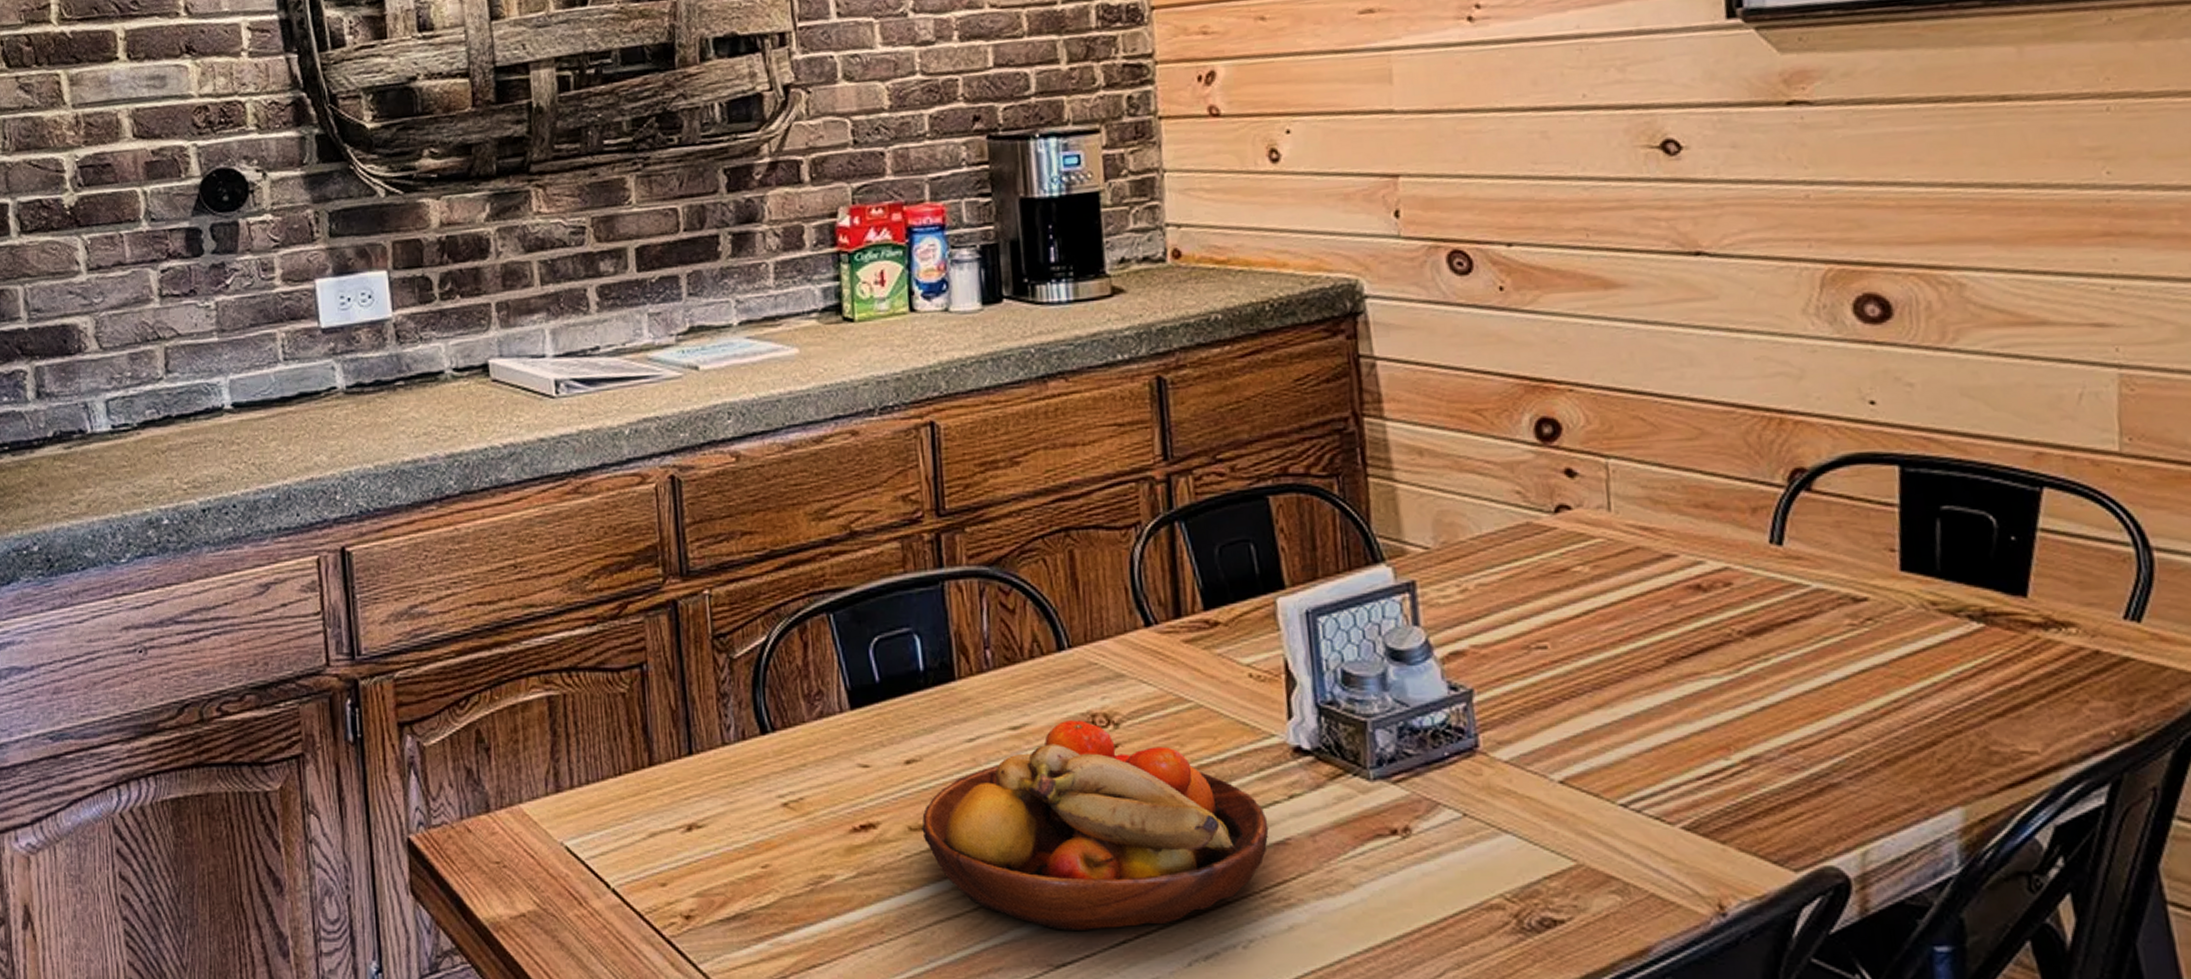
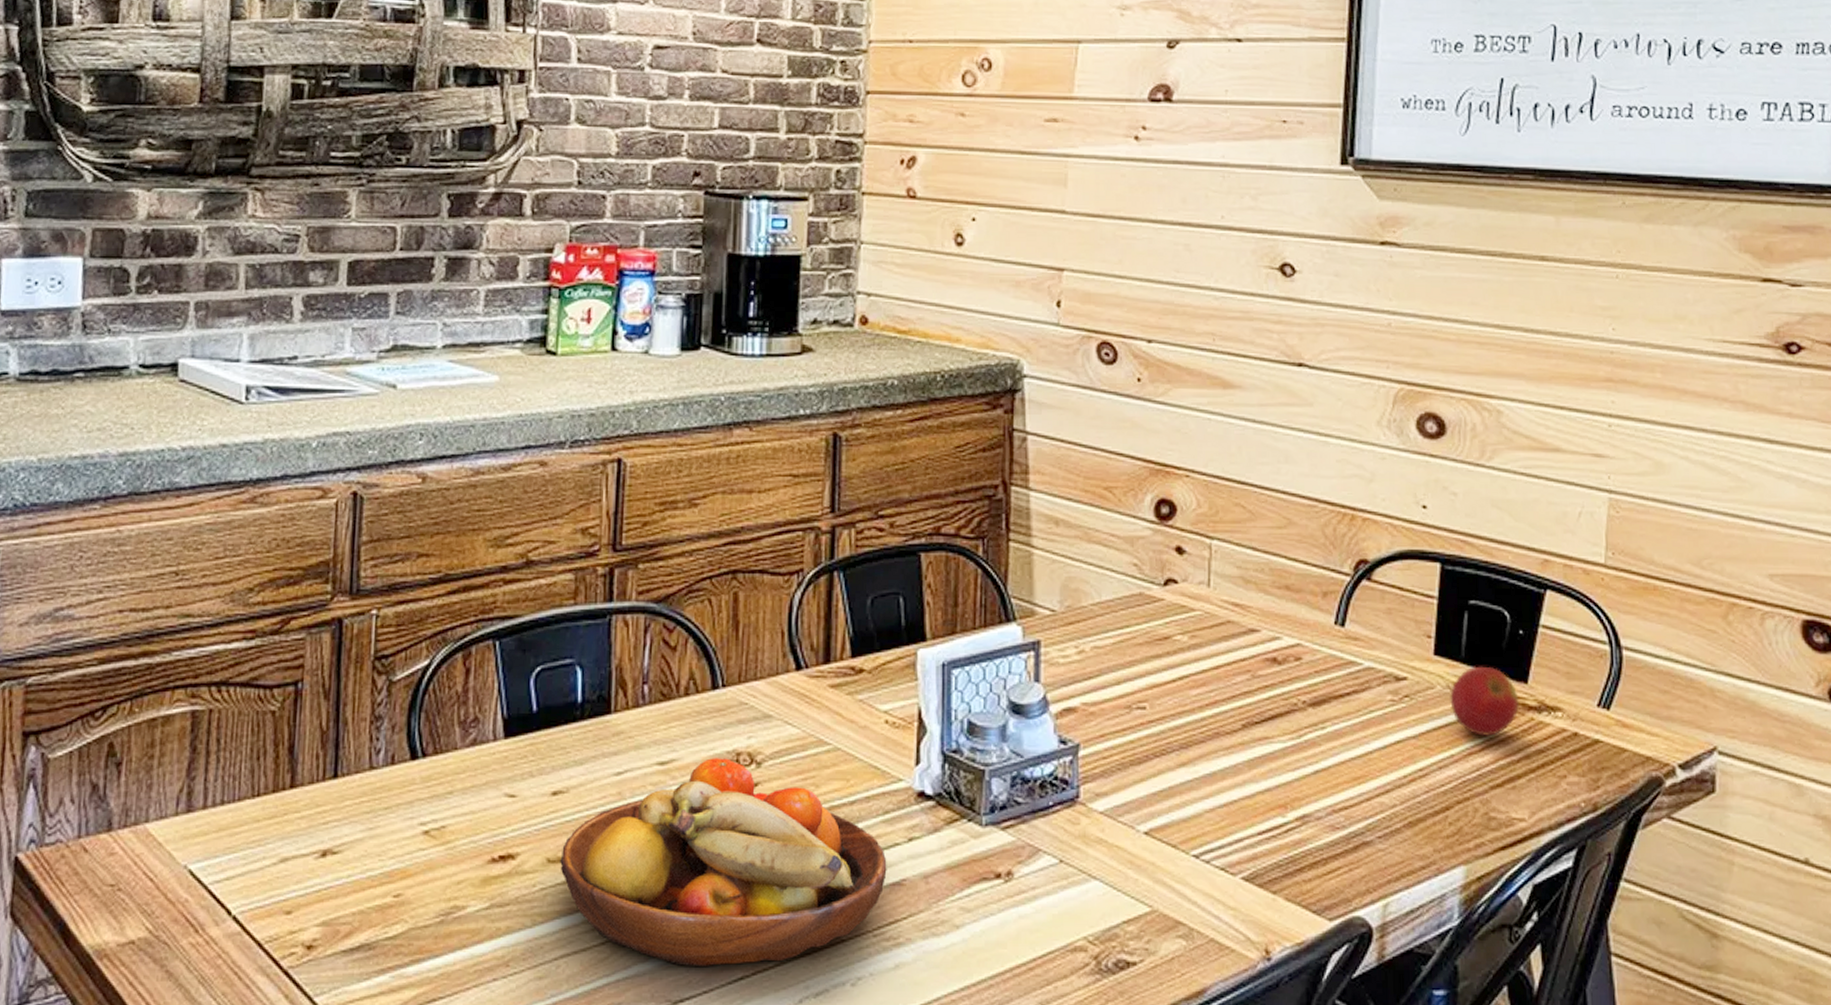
apple: none [1925,580,2019,660] -> present [1450,666,1519,736]

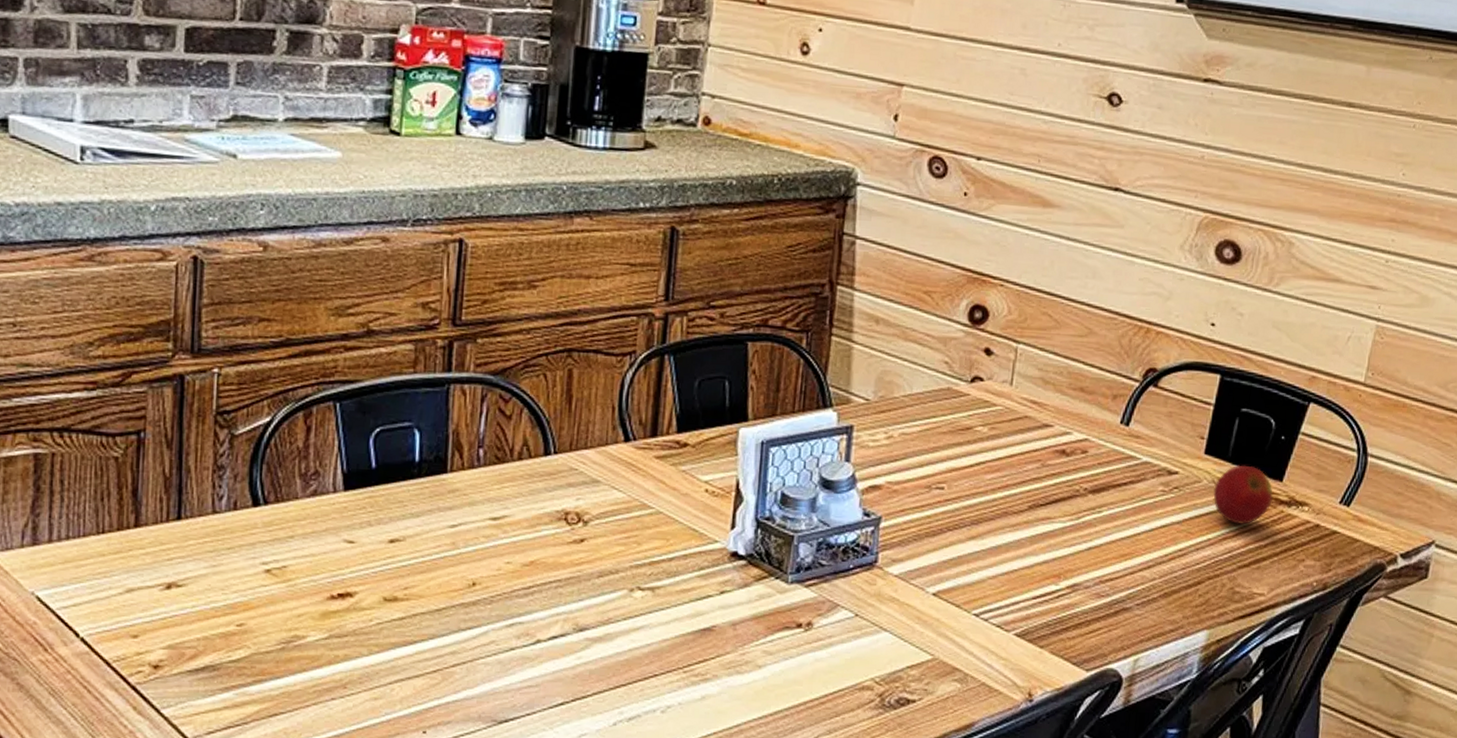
fruit bowl: present [560,758,887,966] -> none [396,516,700,693]

